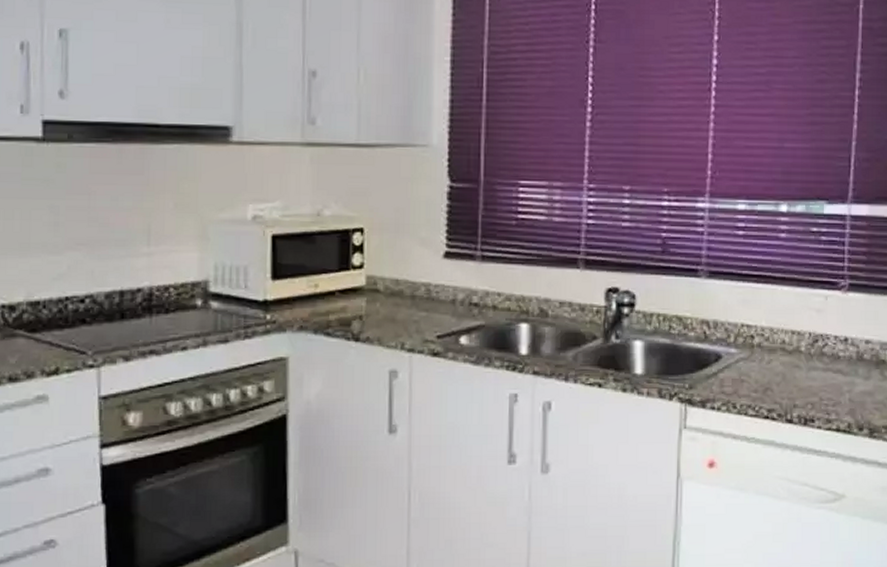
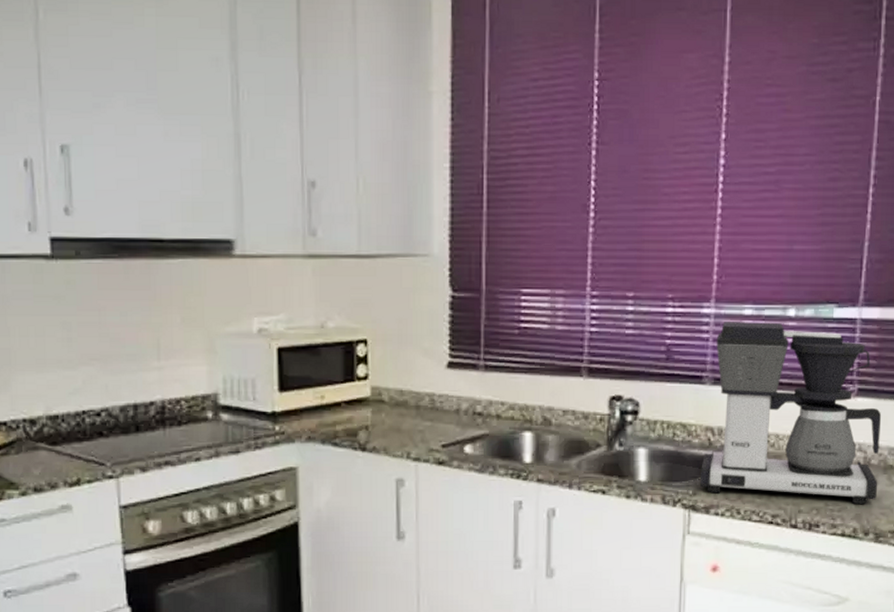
coffee maker: none [697,216,873,400] -> present [700,322,882,505]

